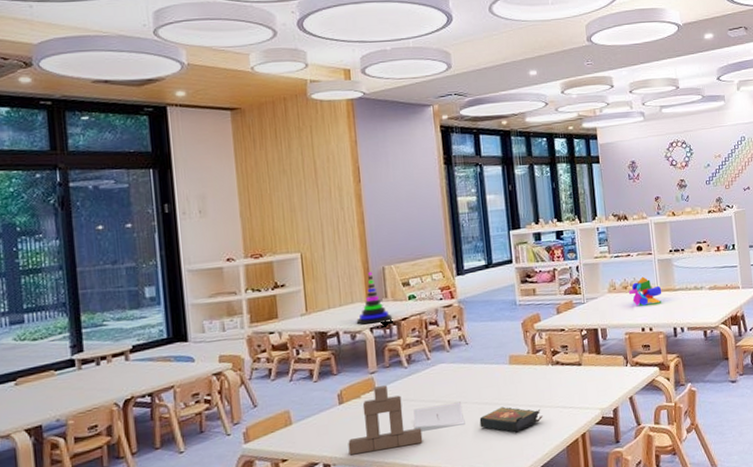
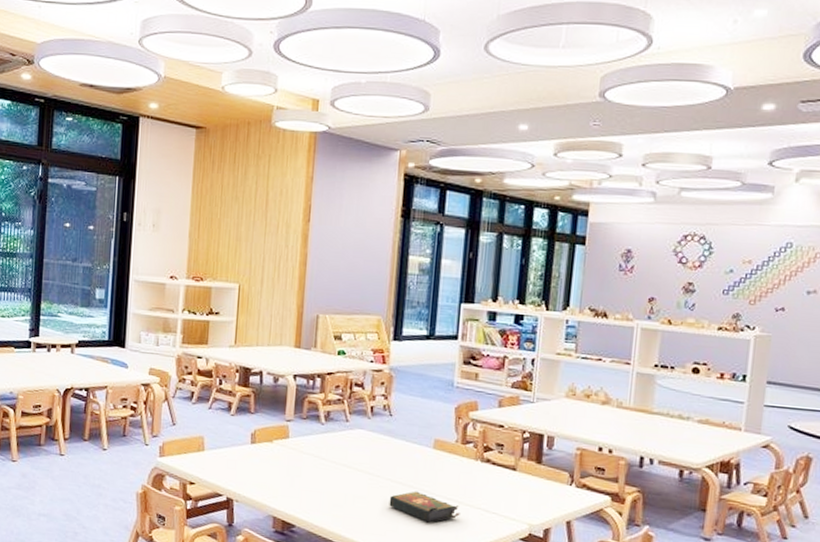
toy blocks: present [348,385,423,456] -> none [252,435,328,505]
stacking toy: present [356,272,393,325] -> none [281,317,318,372]
paper sheet: present [413,402,465,432] -> none [320,468,374,498]
toy block set: present [628,276,662,306] -> none [590,388,635,424]

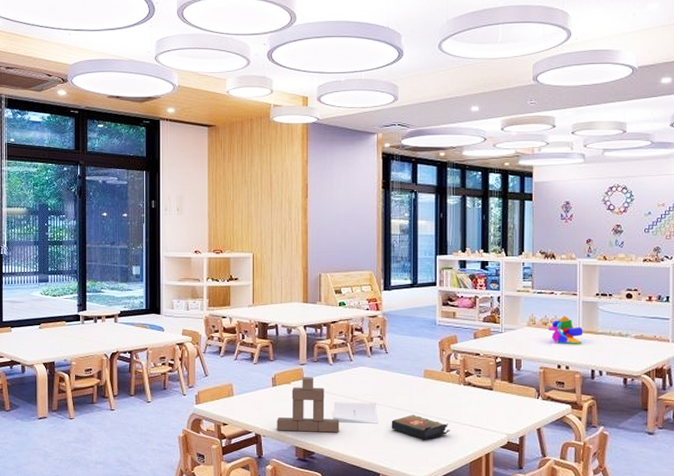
toy blocks: none [252,435,328,505] -> present [277,377,340,433]
paper sheet: none [320,468,374,498] -> present [333,402,378,424]
toy block set: none [590,388,635,424] -> present [548,315,583,344]

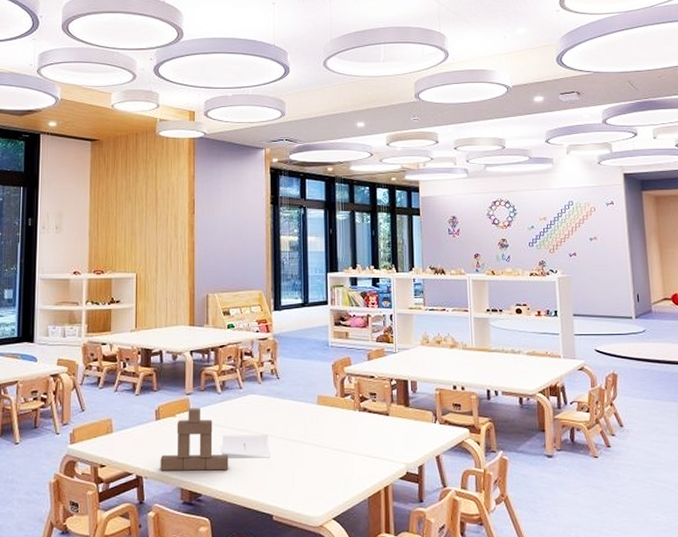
book: present [391,414,450,441] -> none [284,446,346,476]
toy block set: present [548,315,583,344] -> none [441,333,477,363]

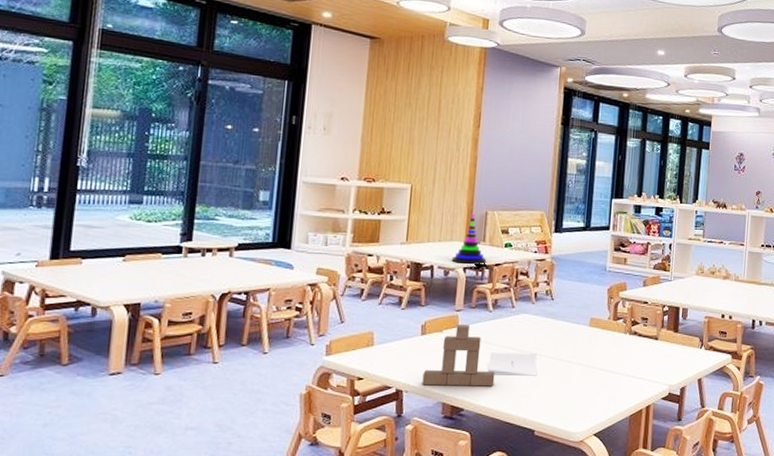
stacking toy: none [178,298,211,347] -> present [451,214,487,264]

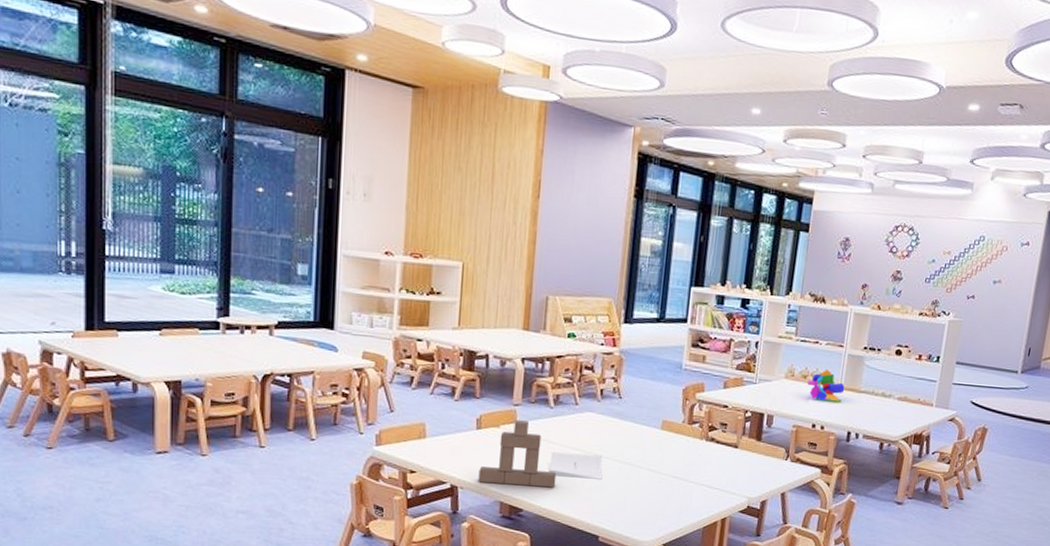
stacking toy: present [451,214,487,264] -> none [508,298,547,355]
toy block set: none [715,265,748,294] -> present [807,369,845,403]

